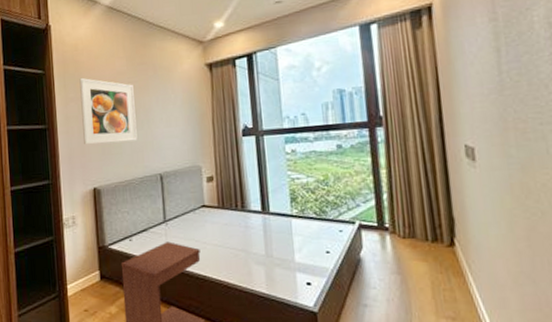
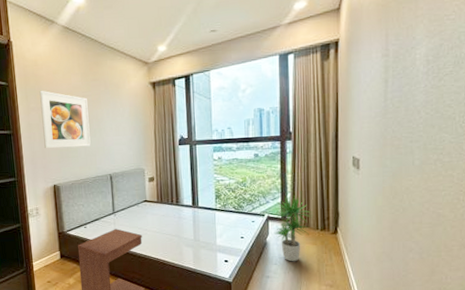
potted plant: none [366,195,420,285] -> present [273,195,313,262]

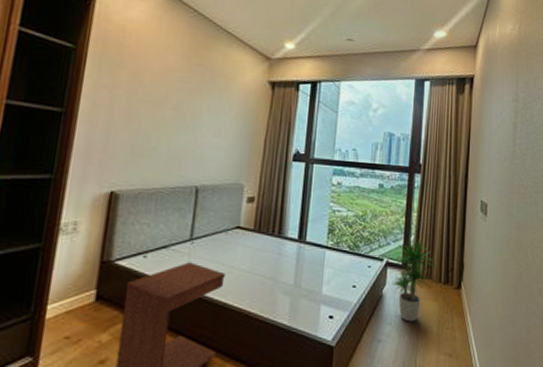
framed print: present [39,90,91,149] -> none [109,63,185,146]

